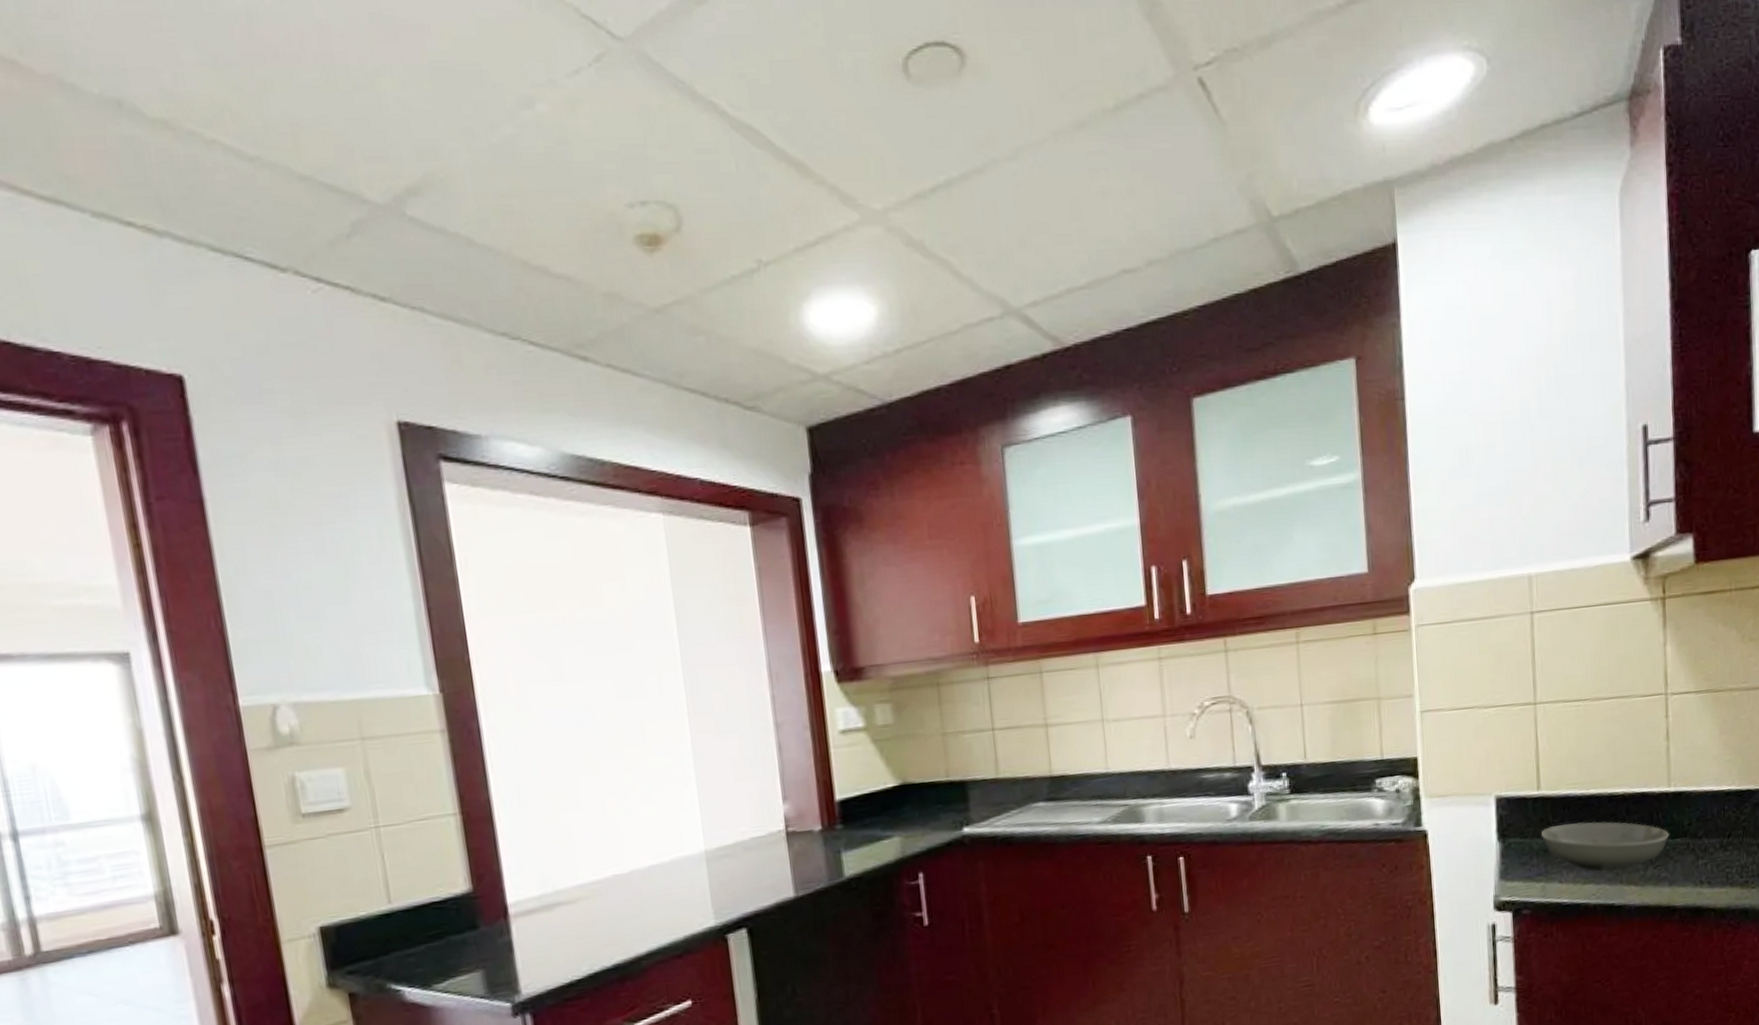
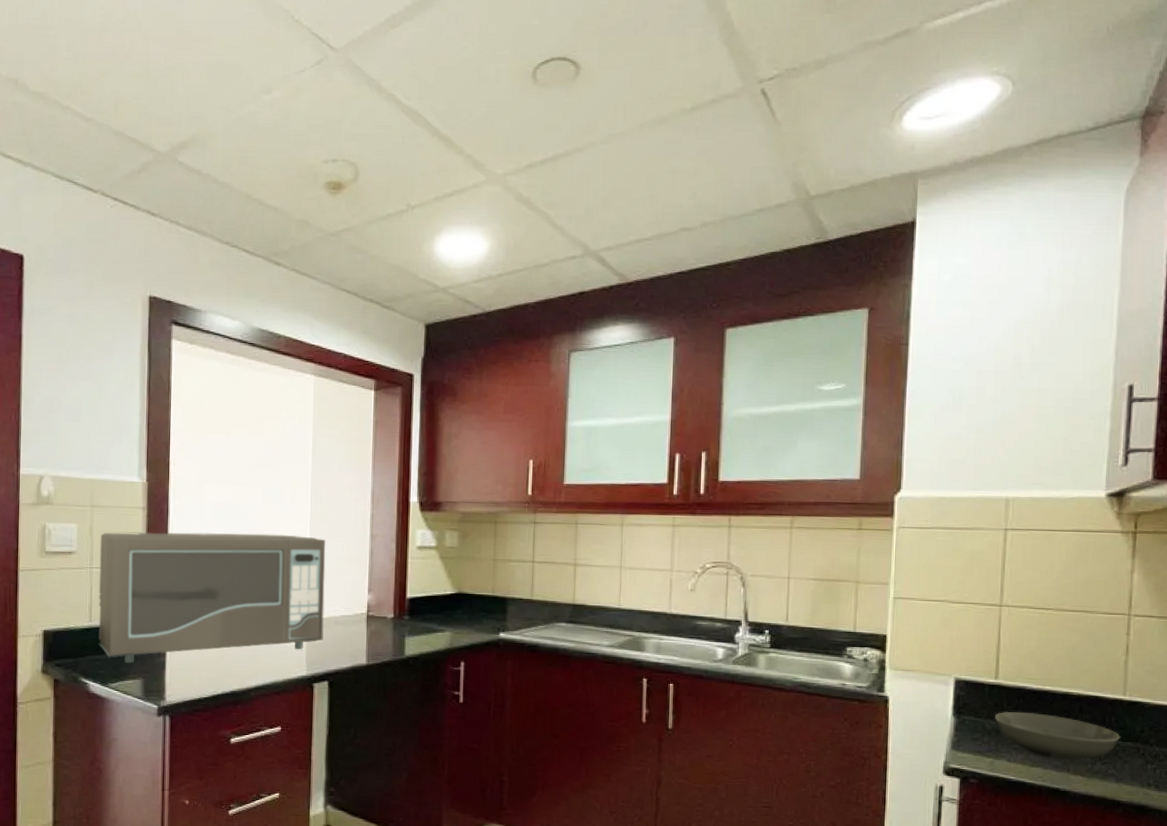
microwave: none [382,738,731,953] -> present [98,531,326,663]

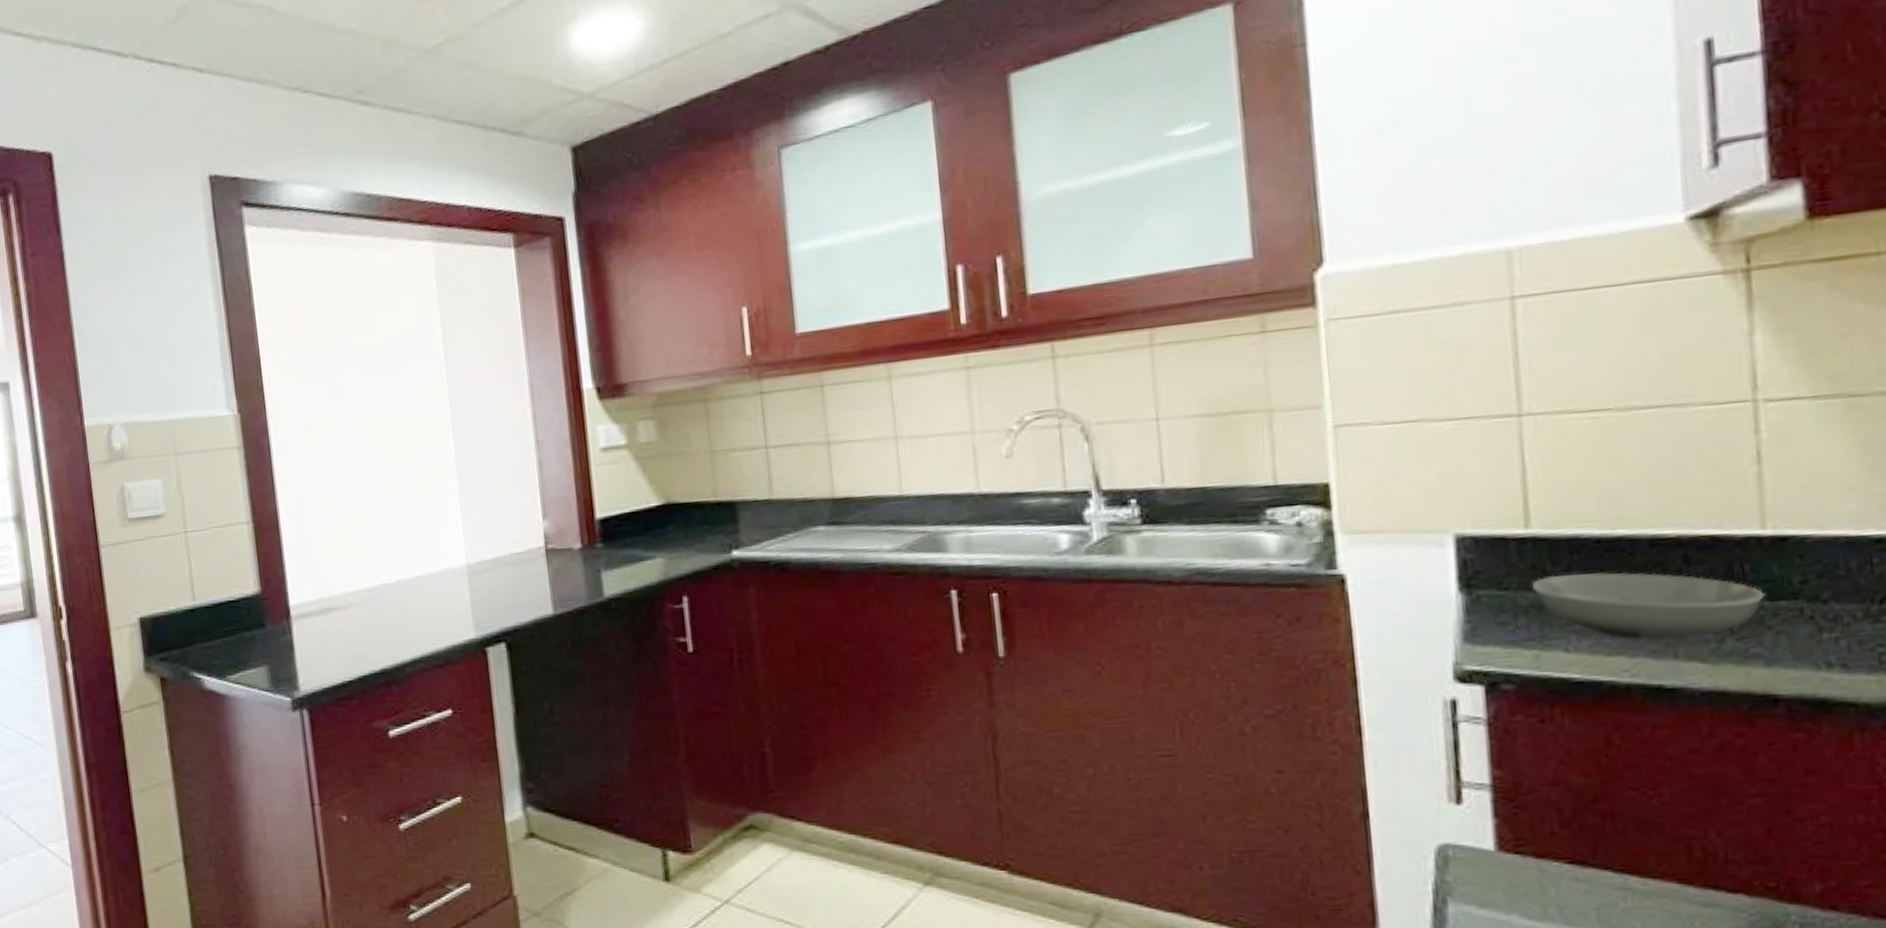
microwave: present [98,531,326,663] -> none [191,455,492,648]

